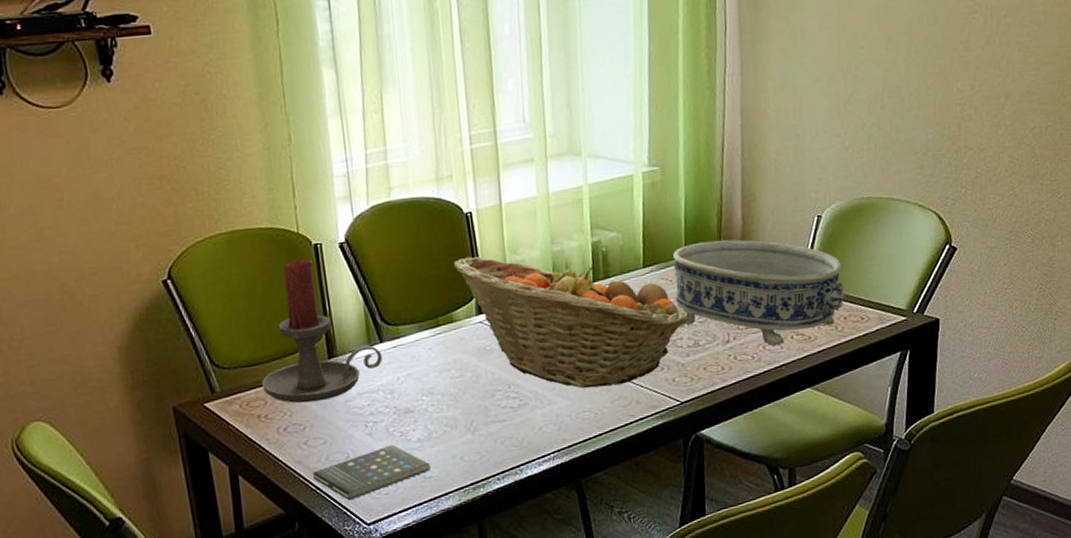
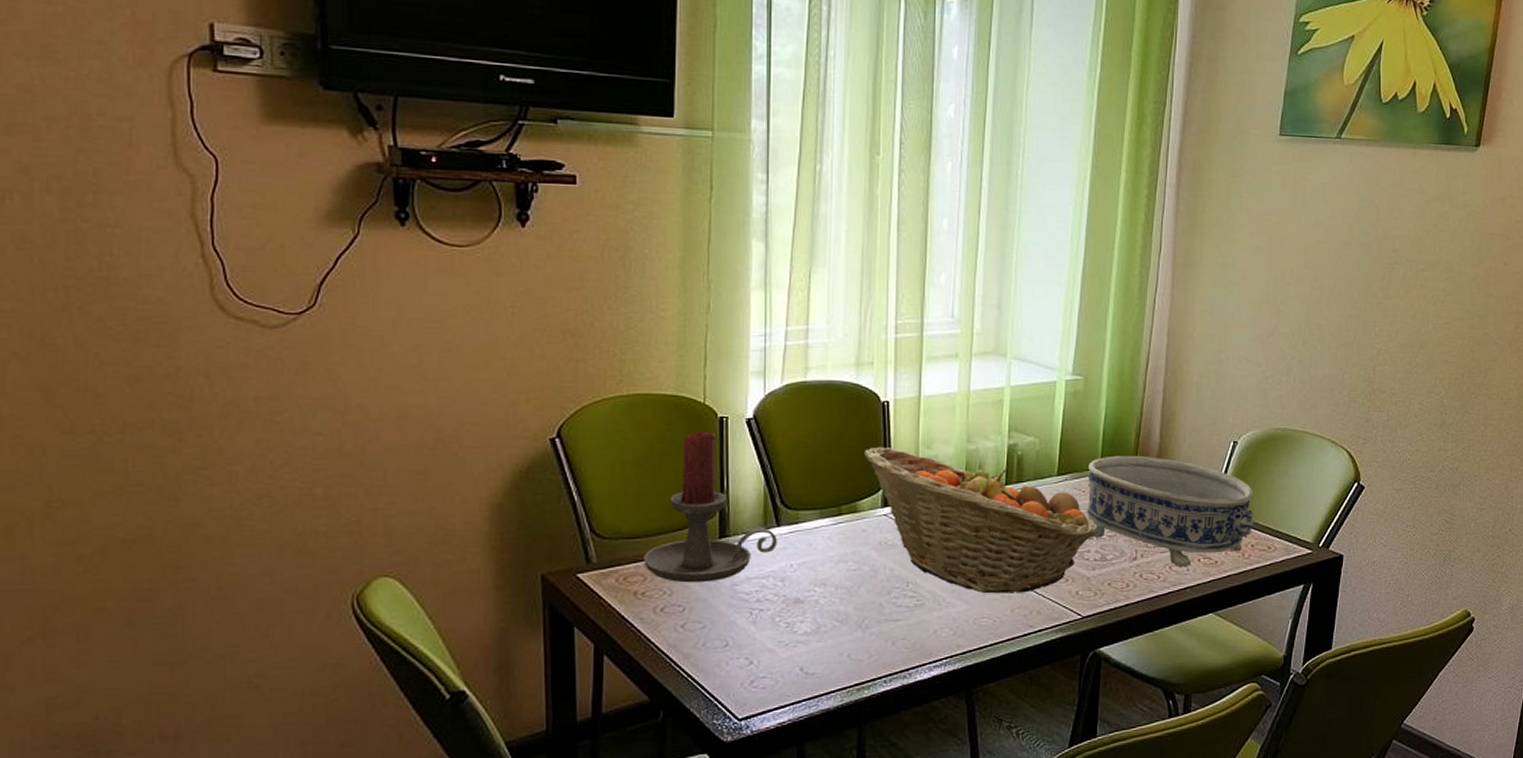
smartphone: present [313,444,431,501] -> none [686,635,815,692]

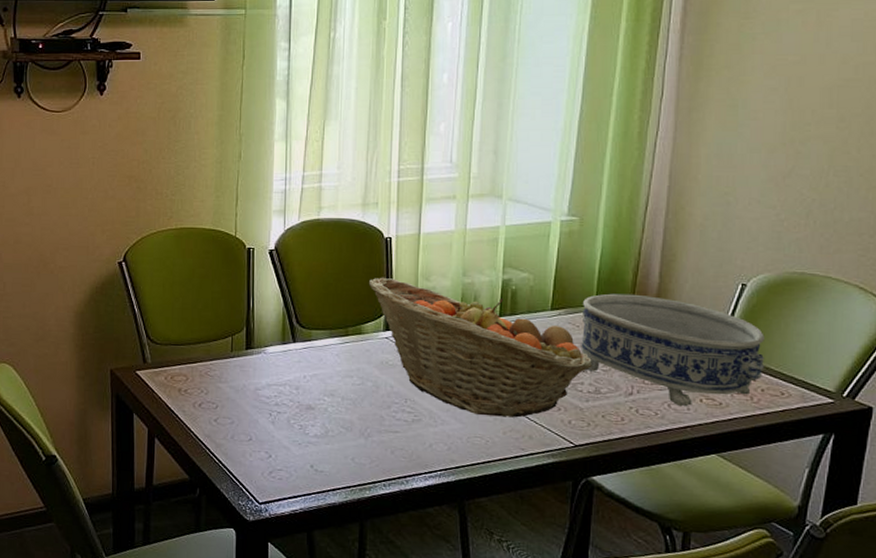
candle holder: present [644,432,777,583] -> none [187,260,293,386]

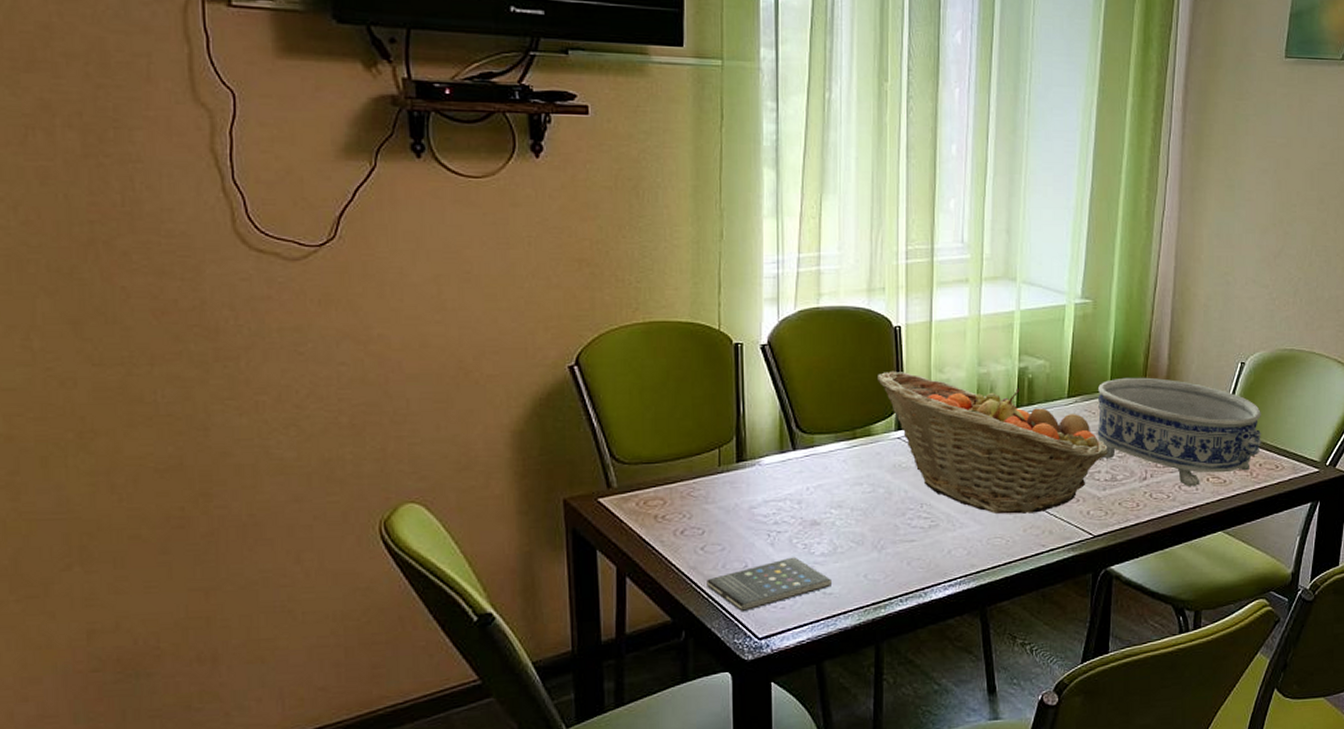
smartphone: none [218,435,324,479] -> present [707,557,833,612]

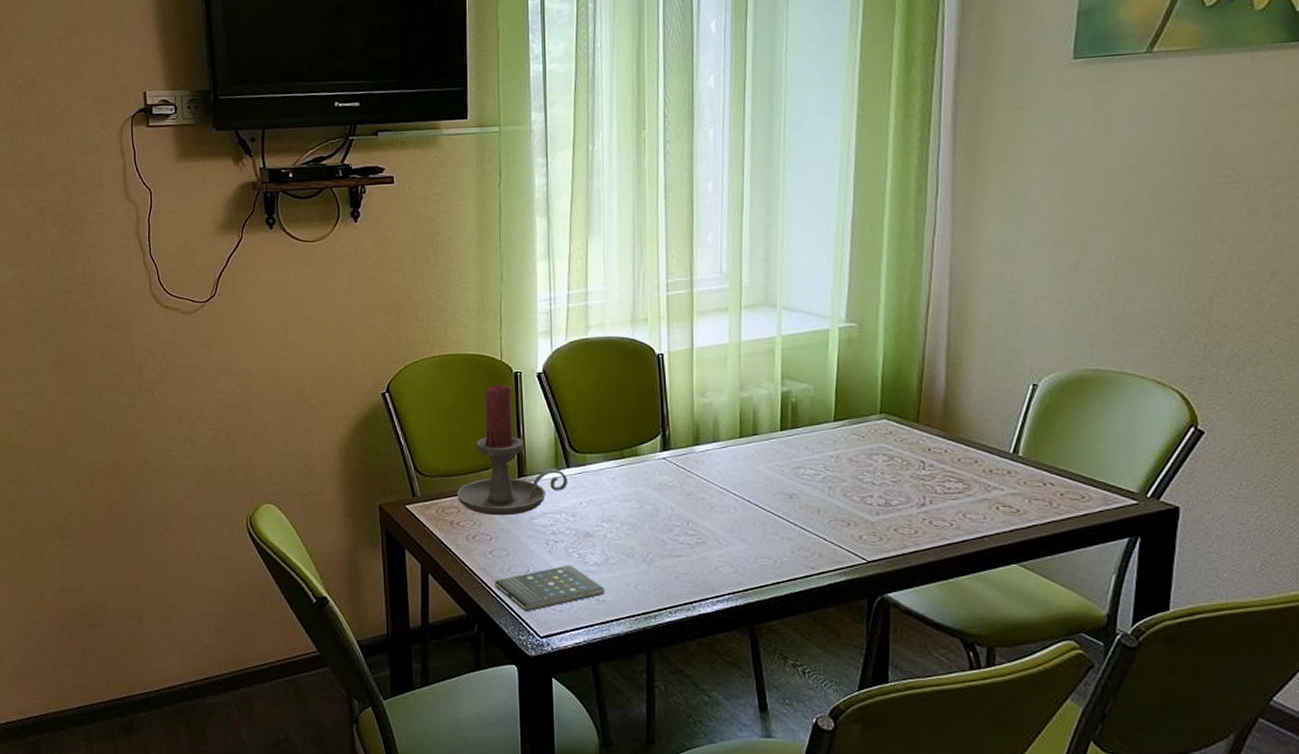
candle holder: none [663,358,793,506] -> present [457,385,567,516]
fruit basket: present [878,370,1109,515] -> none [643,395,882,535]
decorative bowl: present [1097,377,1262,487] -> none [867,400,1063,516]

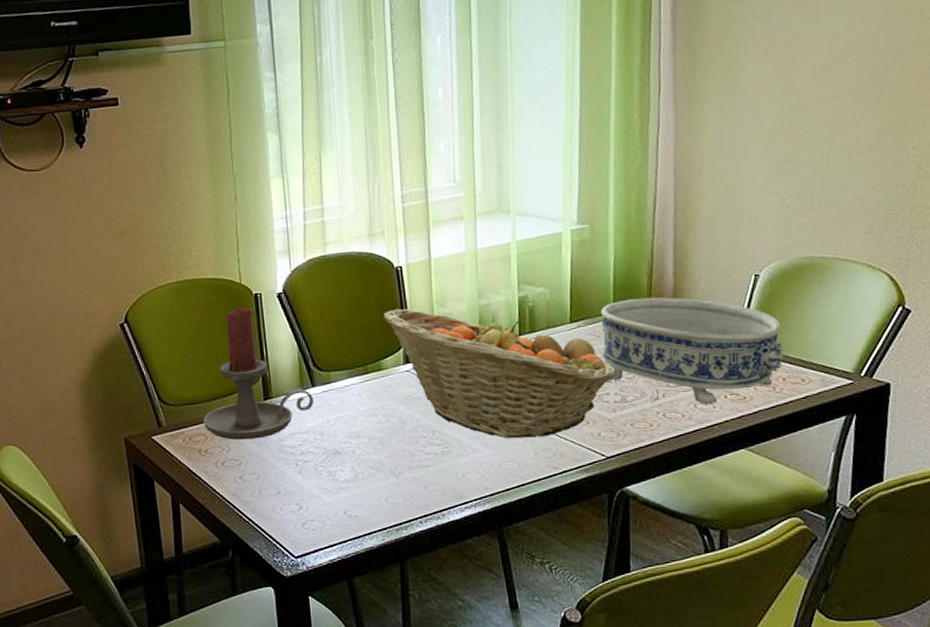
smartphone: present [495,565,606,612] -> none [246,483,357,534]
fruit basket: none [643,395,882,535] -> present [384,308,617,439]
decorative bowl: none [867,400,1063,516] -> present [601,297,784,406]

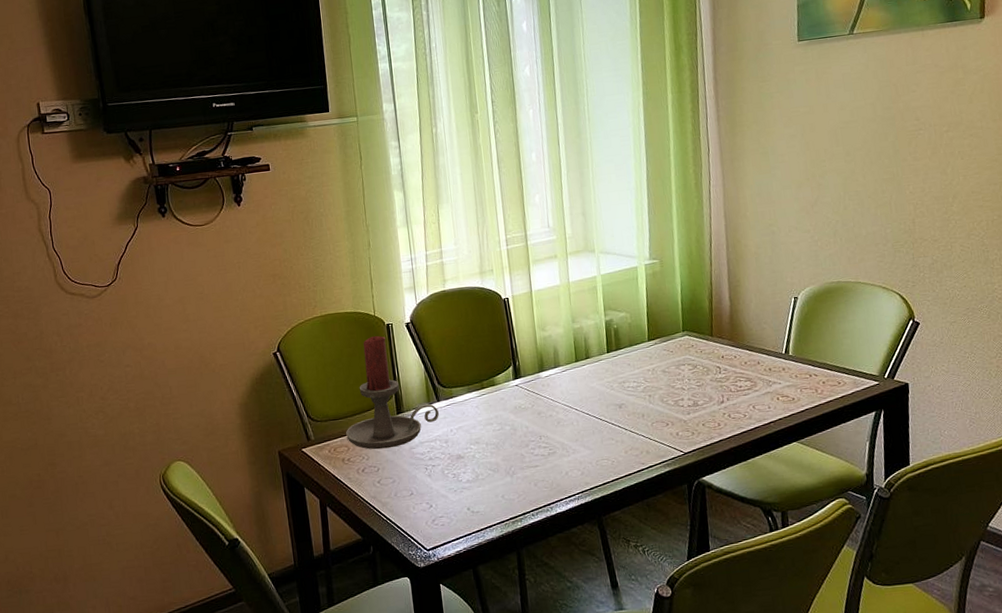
fruit basket: present [384,308,617,439] -> none [495,333,689,441]
decorative bowl: present [601,297,784,406] -> none [673,317,823,407]

